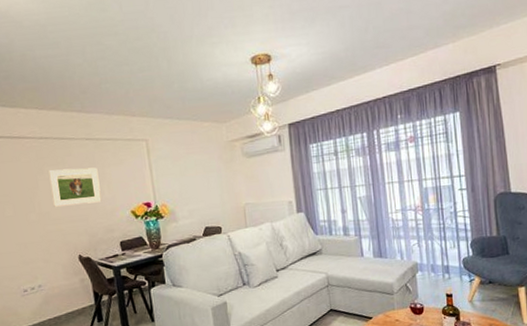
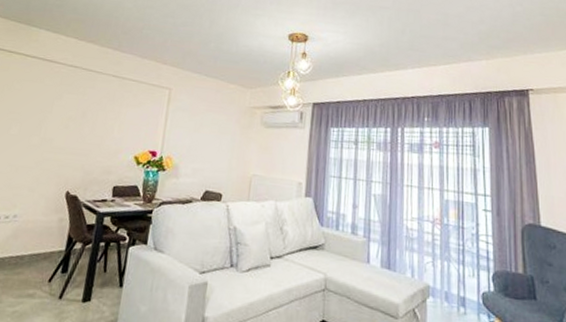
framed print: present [49,167,102,207] -> none [59,98,115,141]

